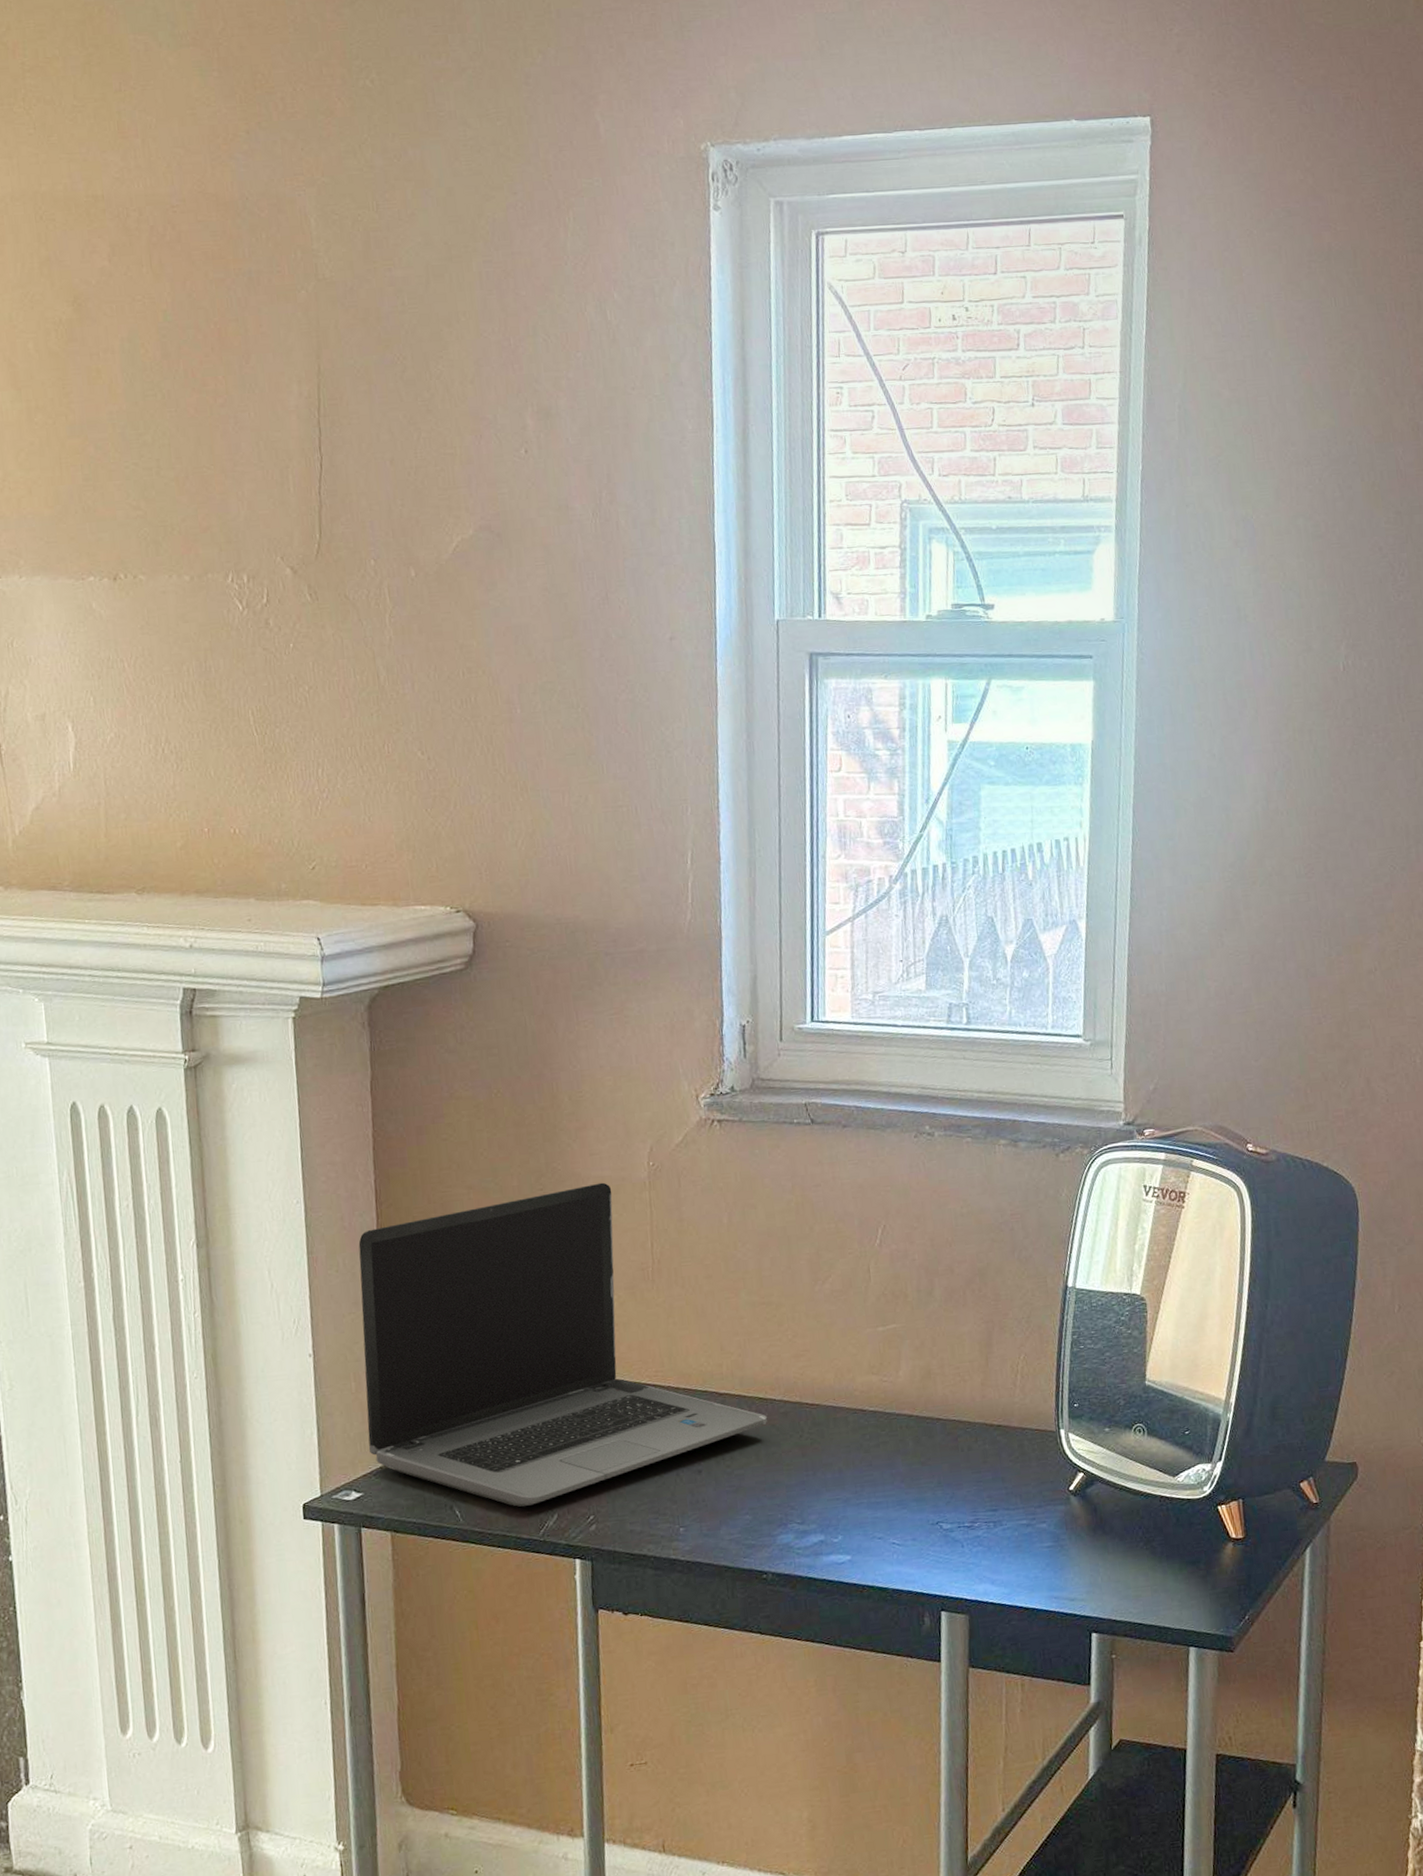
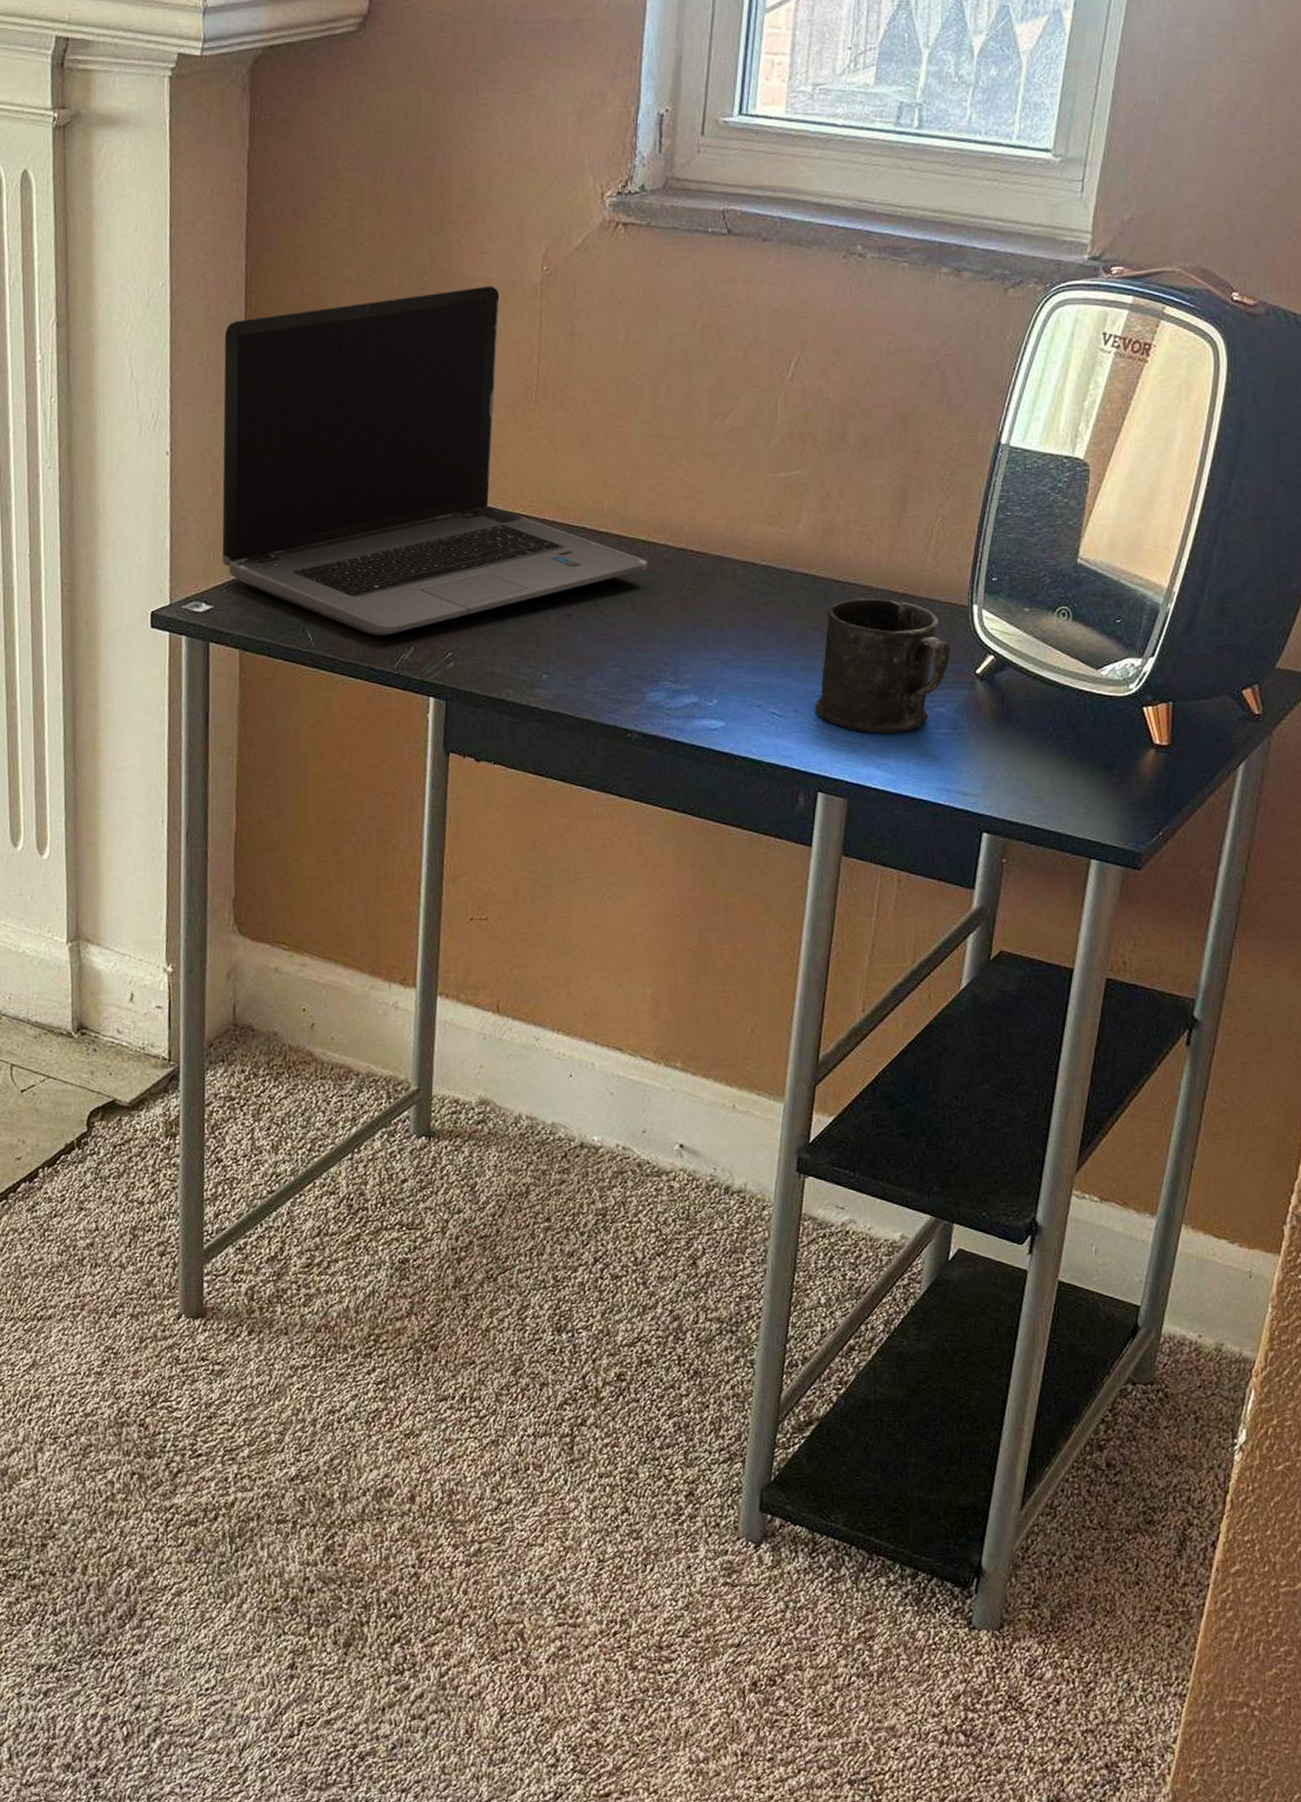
mug: none [930,1431,1045,1553] -> present [815,598,950,733]

